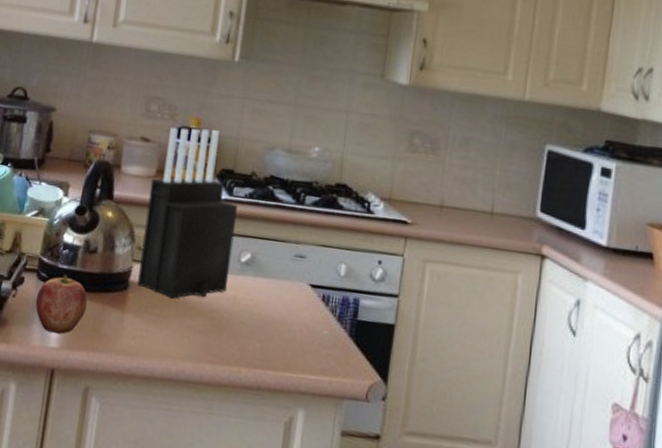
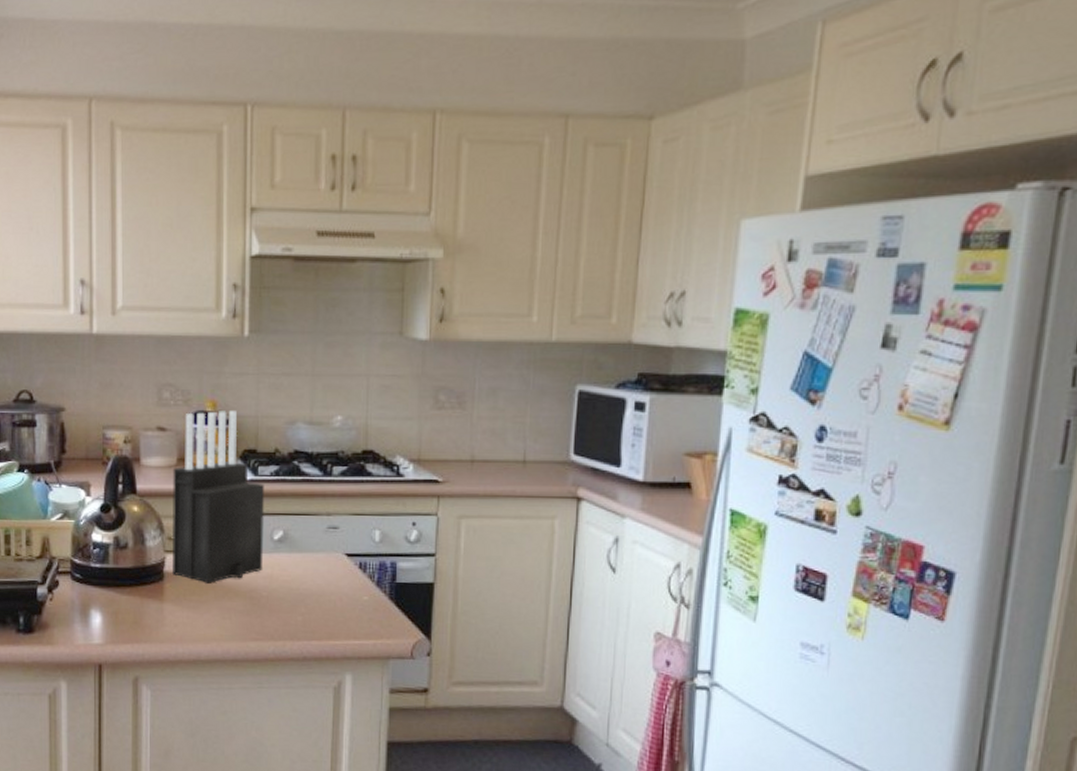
apple: present [35,274,88,335] -> none [73,572,126,631]

